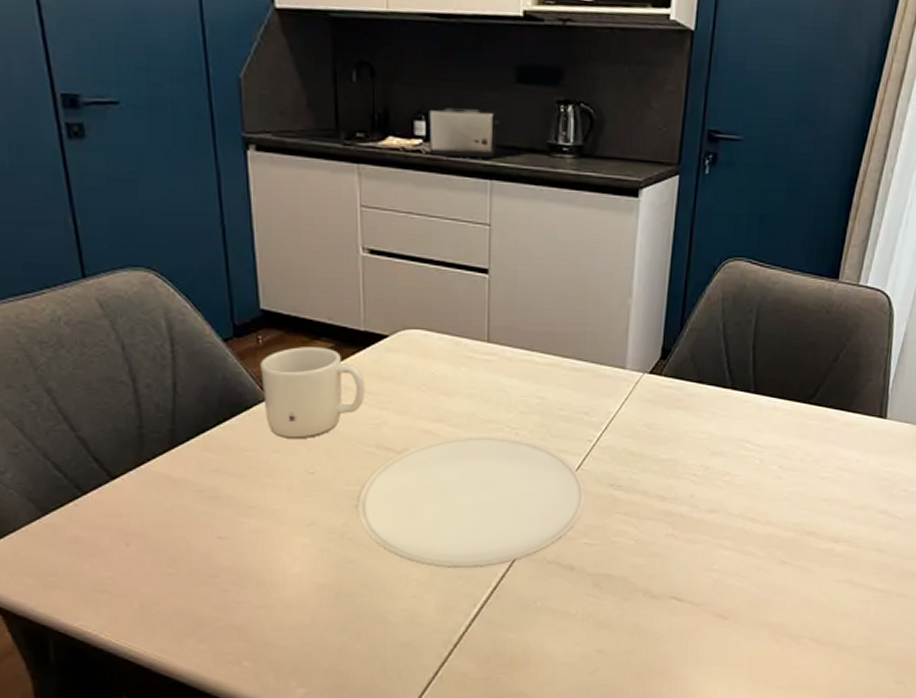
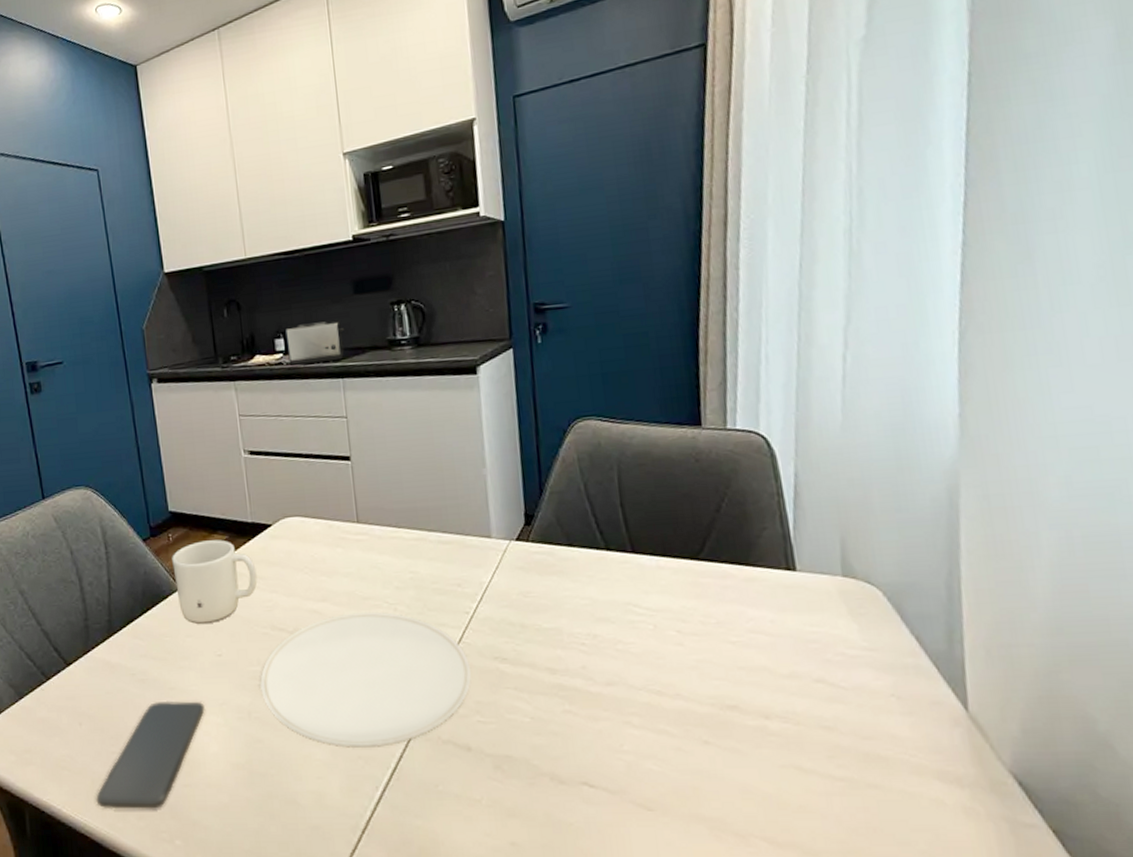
smartphone: none [145,519,289,633] -> present [96,700,205,809]

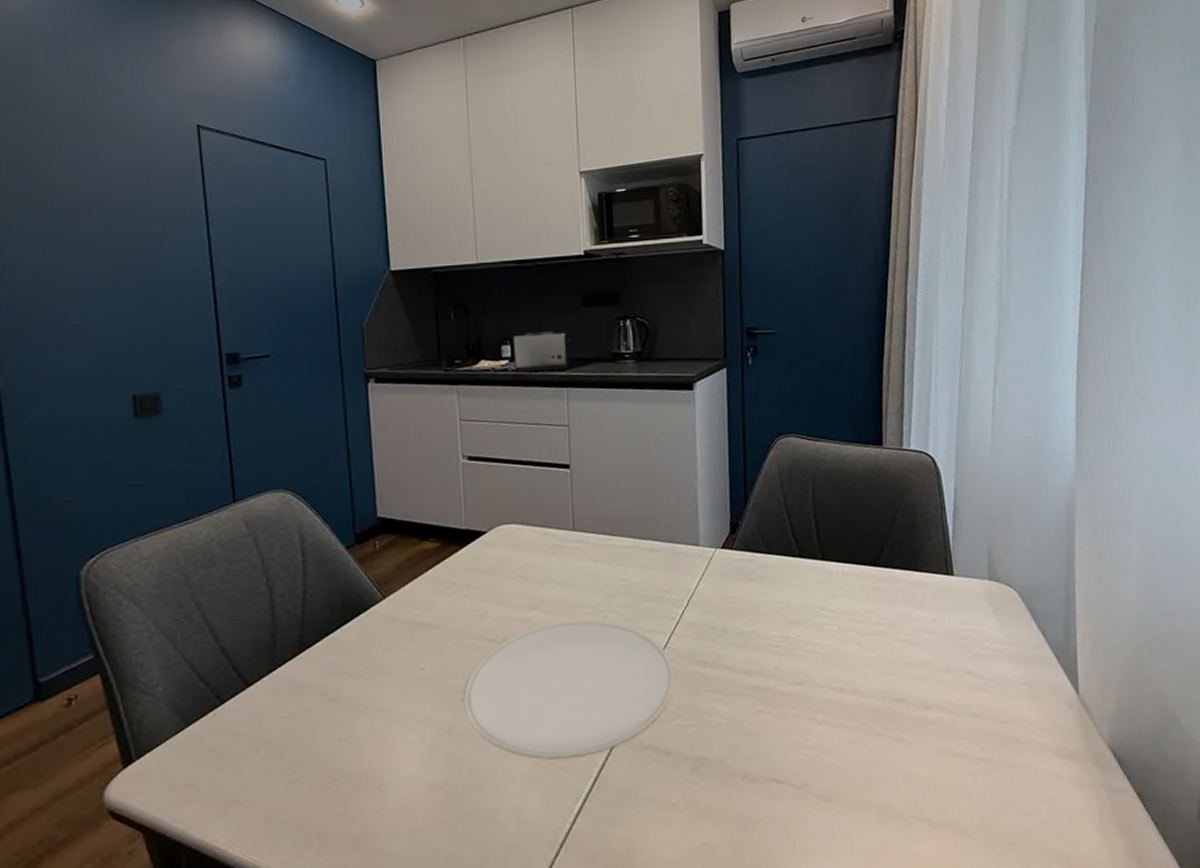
smartphone: present [96,700,205,809] -> none [270,719,402,845]
mug: present [172,539,258,625] -> none [377,547,468,637]

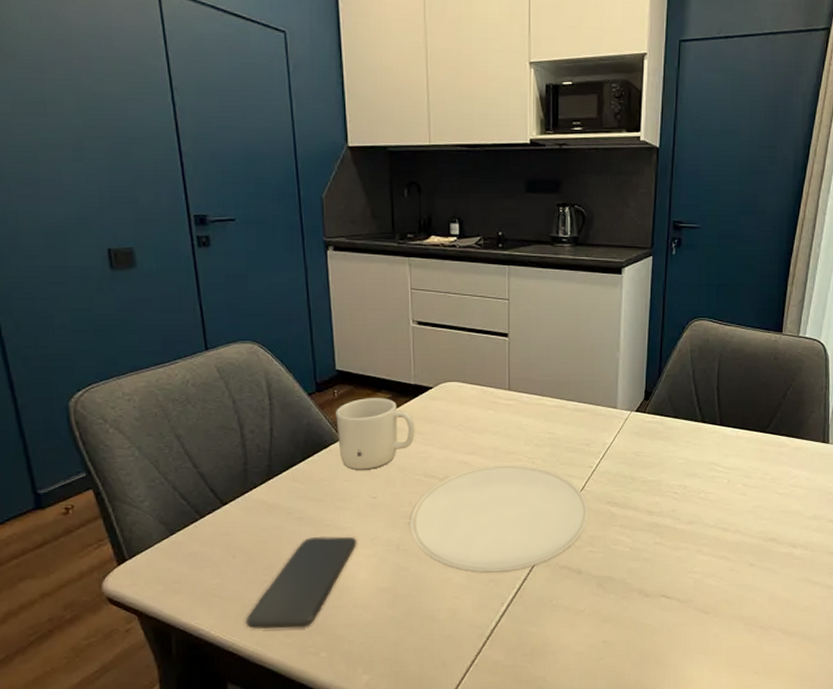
smartphone: none [270,719,402,845] -> present [245,536,357,630]
mug: none [377,547,468,637] -> present [336,398,415,471]
toaster: present [511,330,571,373] -> none [460,213,514,250]

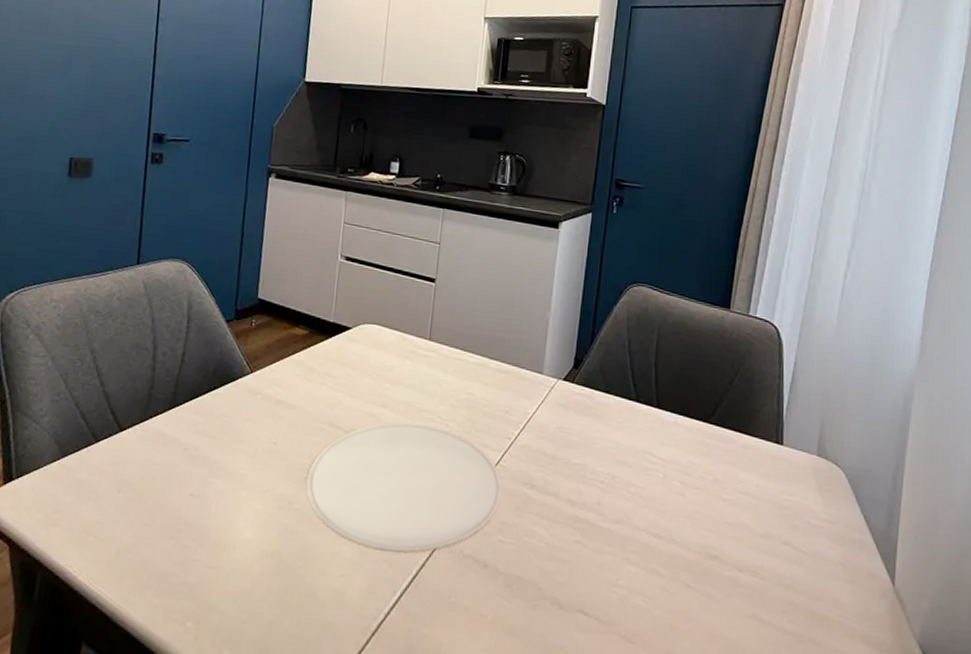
smartphone: present [245,536,357,630] -> none [116,480,249,588]
mug: present [336,398,415,471] -> none [246,331,328,412]

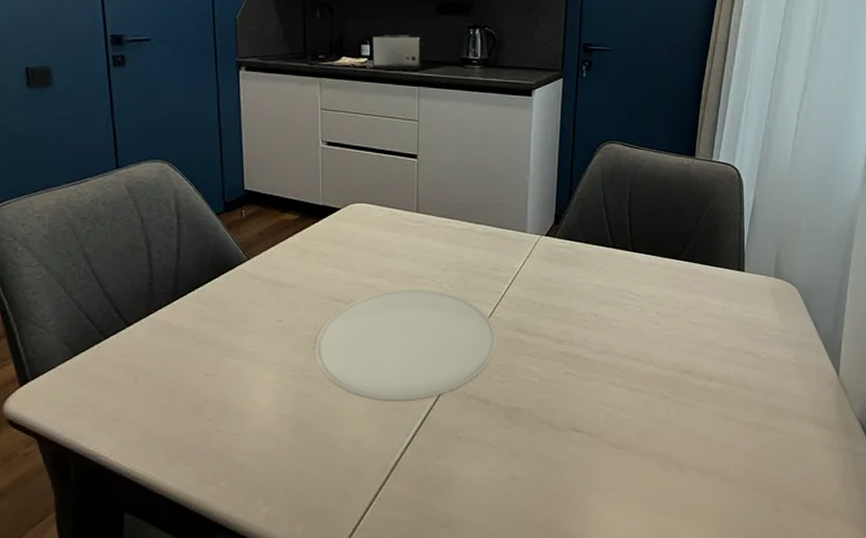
toaster: none [399,153,454,192] -> present [371,34,424,71]

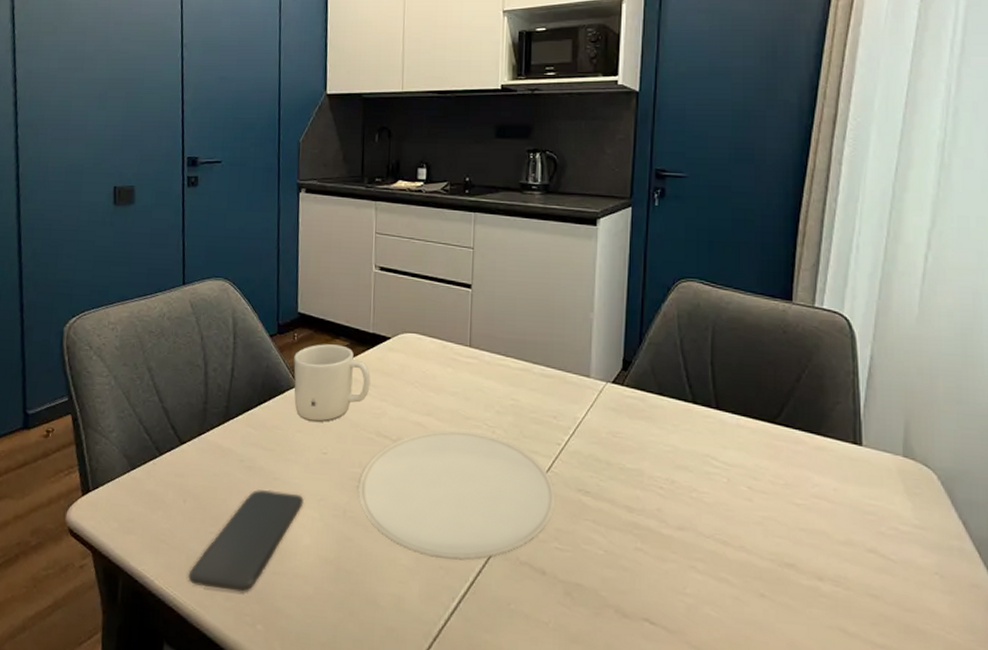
smartphone: none [145,359,261,457] -> present [188,489,304,592]
mug: none [243,219,322,293] -> present [293,344,371,423]
toaster: present [371,34,424,71] -> none [427,158,482,195]

